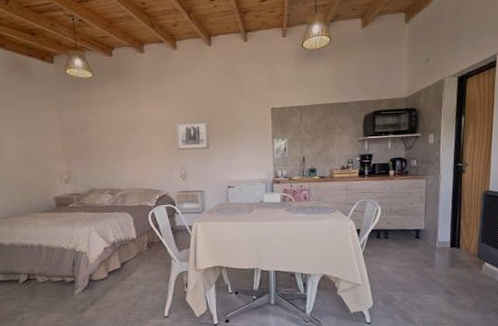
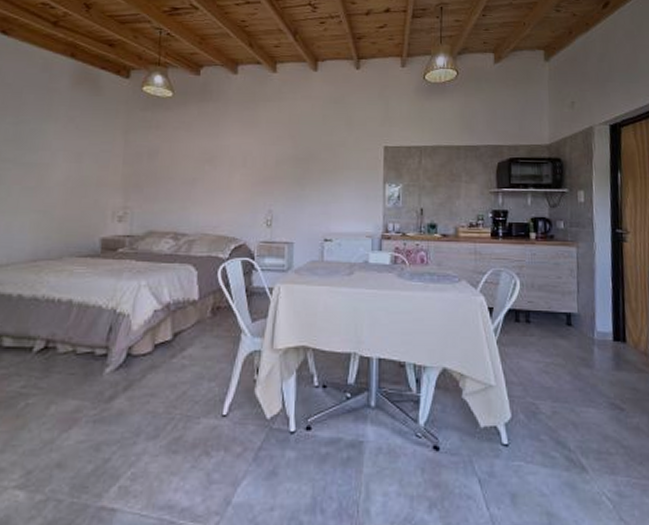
wall art: present [175,121,209,150] -> none [264,155,306,191]

